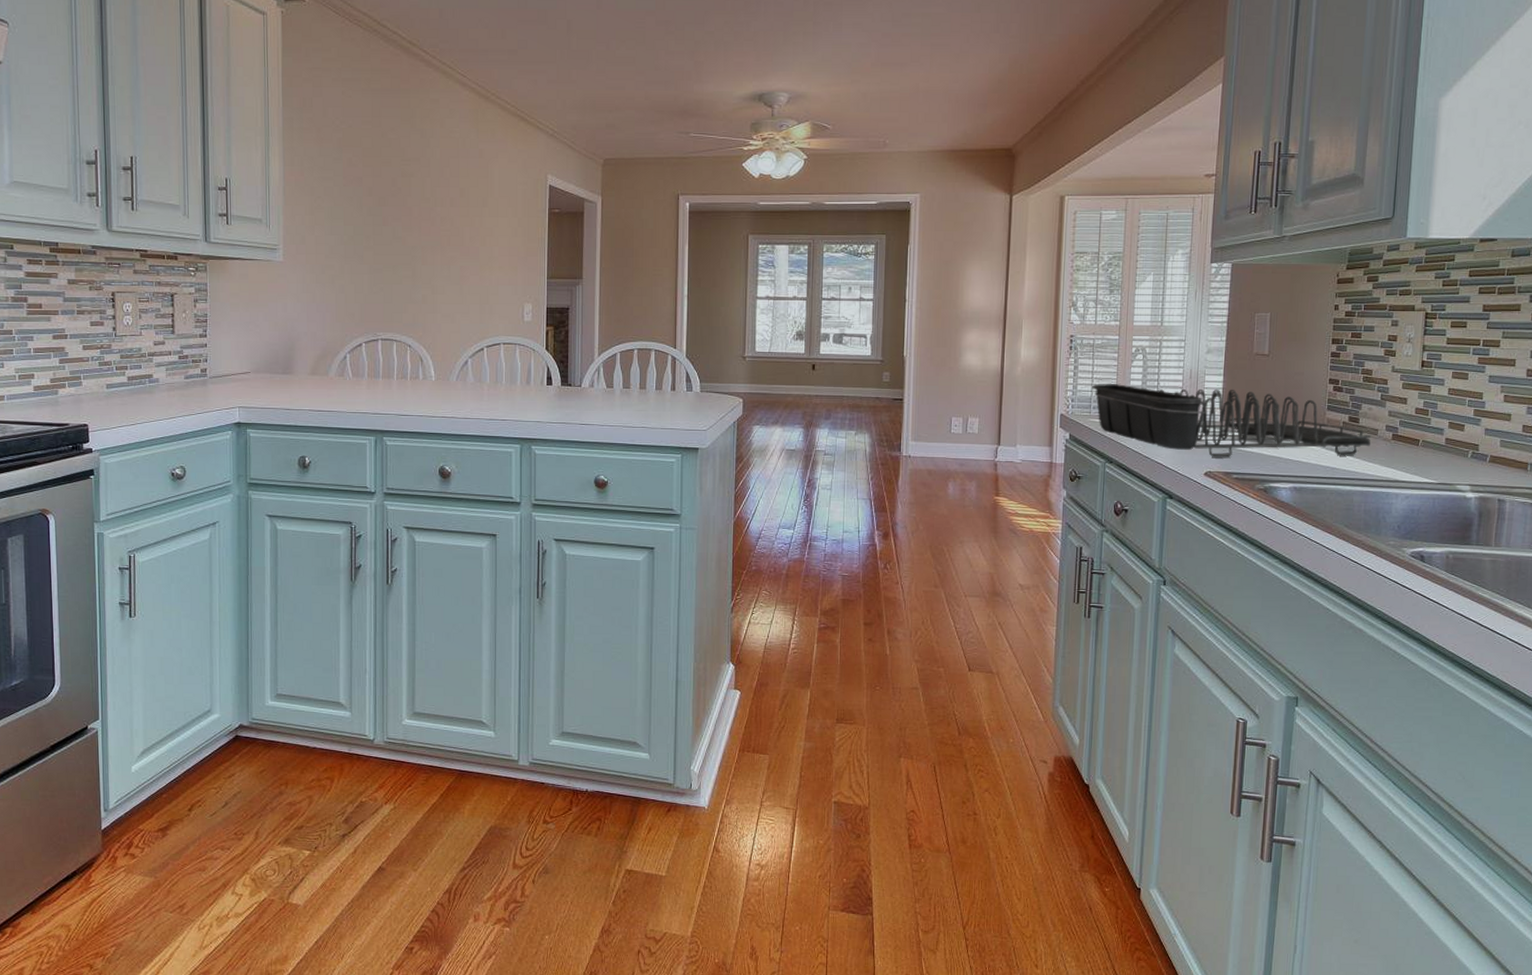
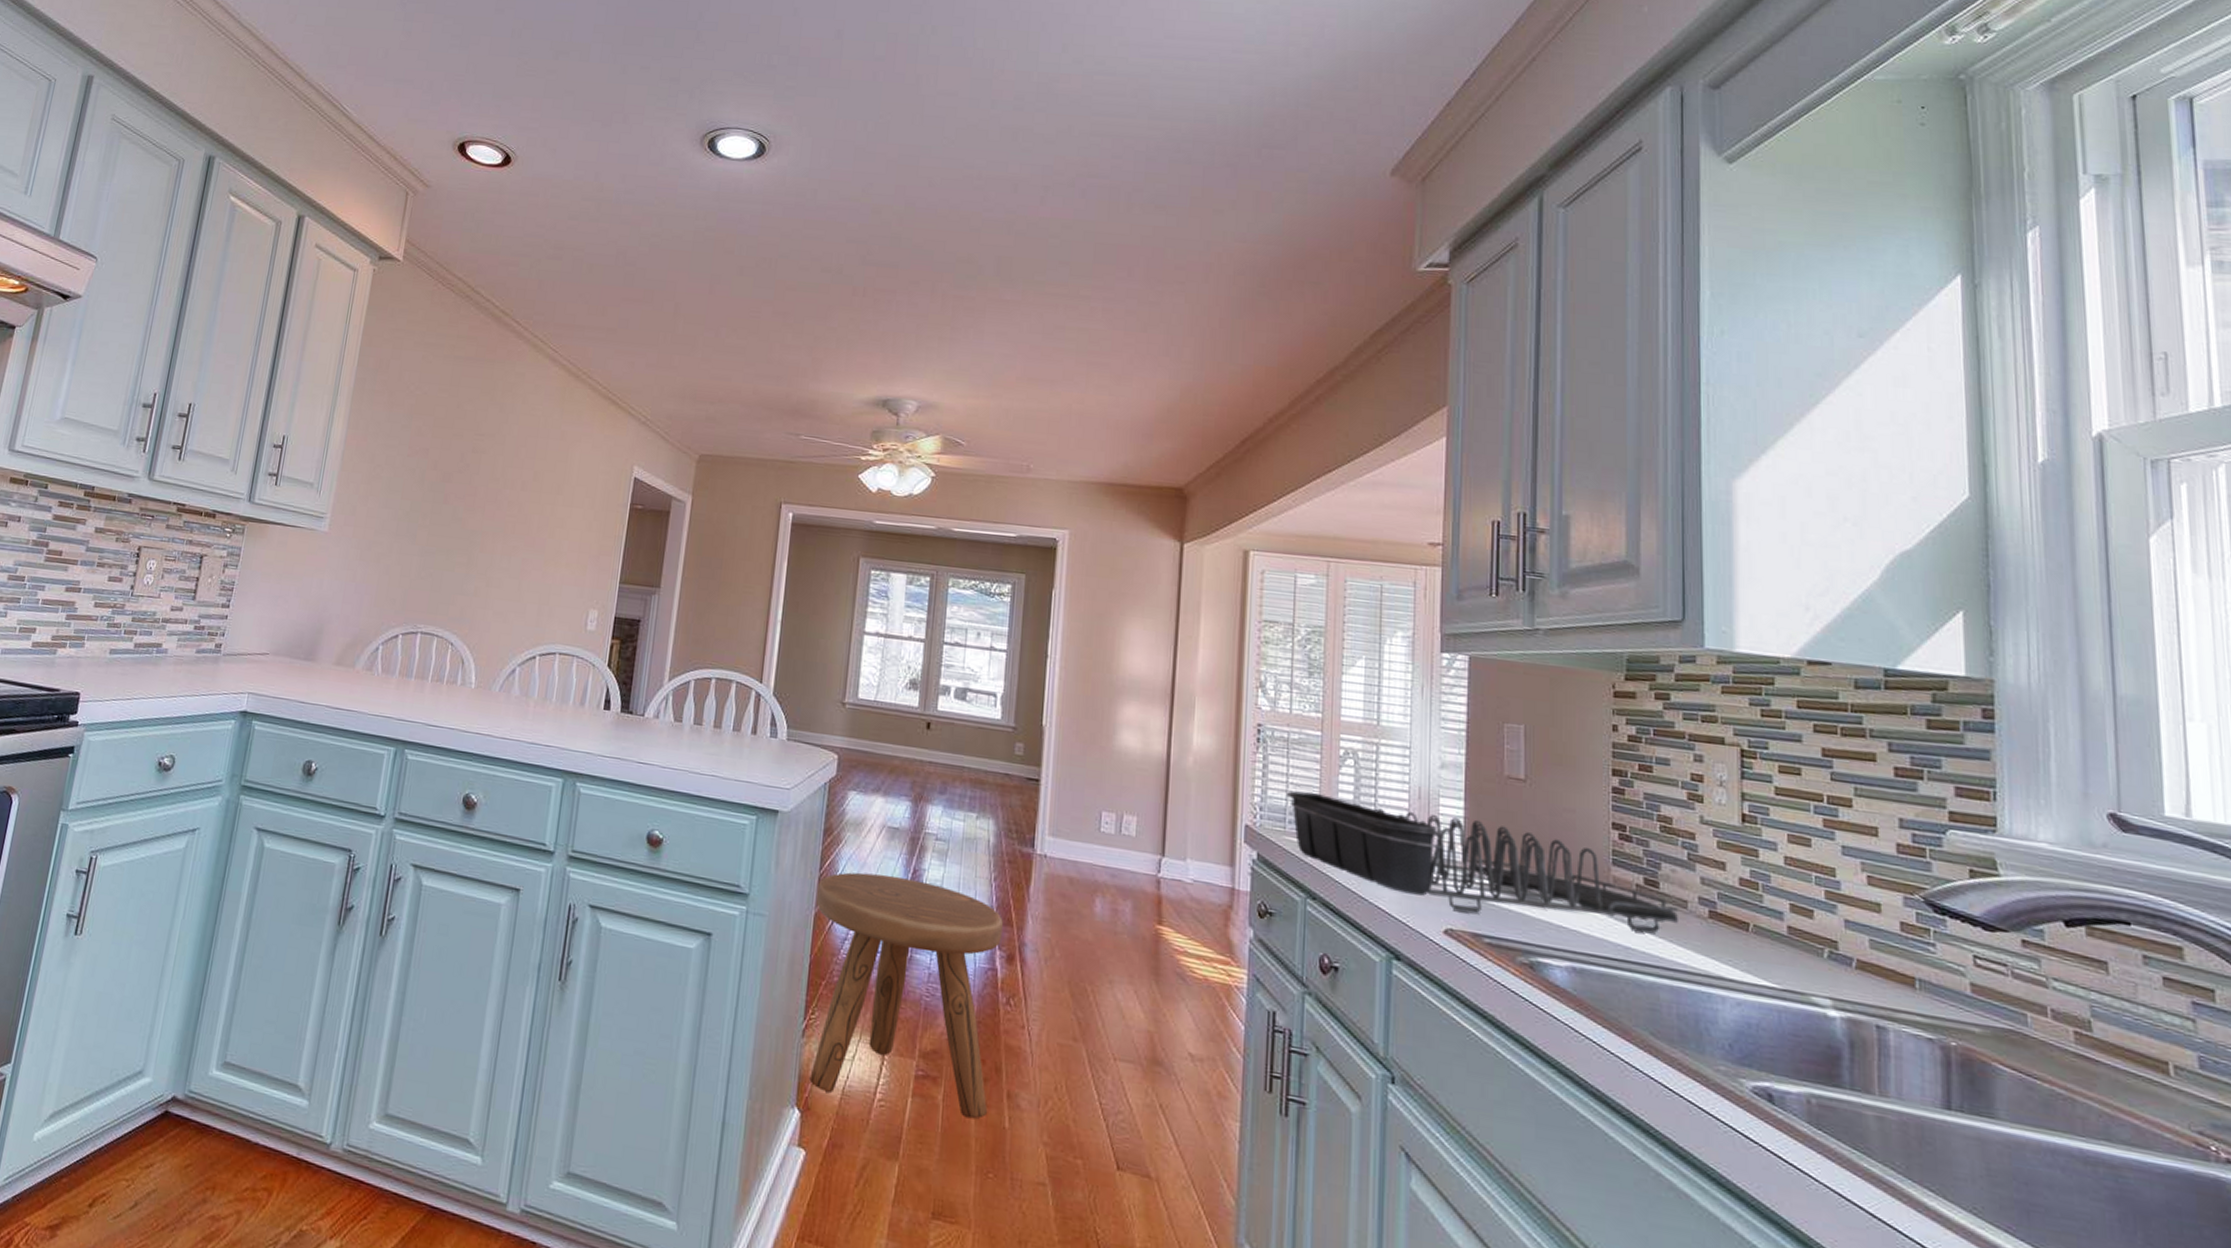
stool: none [734,486,879,652] -> present [809,872,1003,1119]

